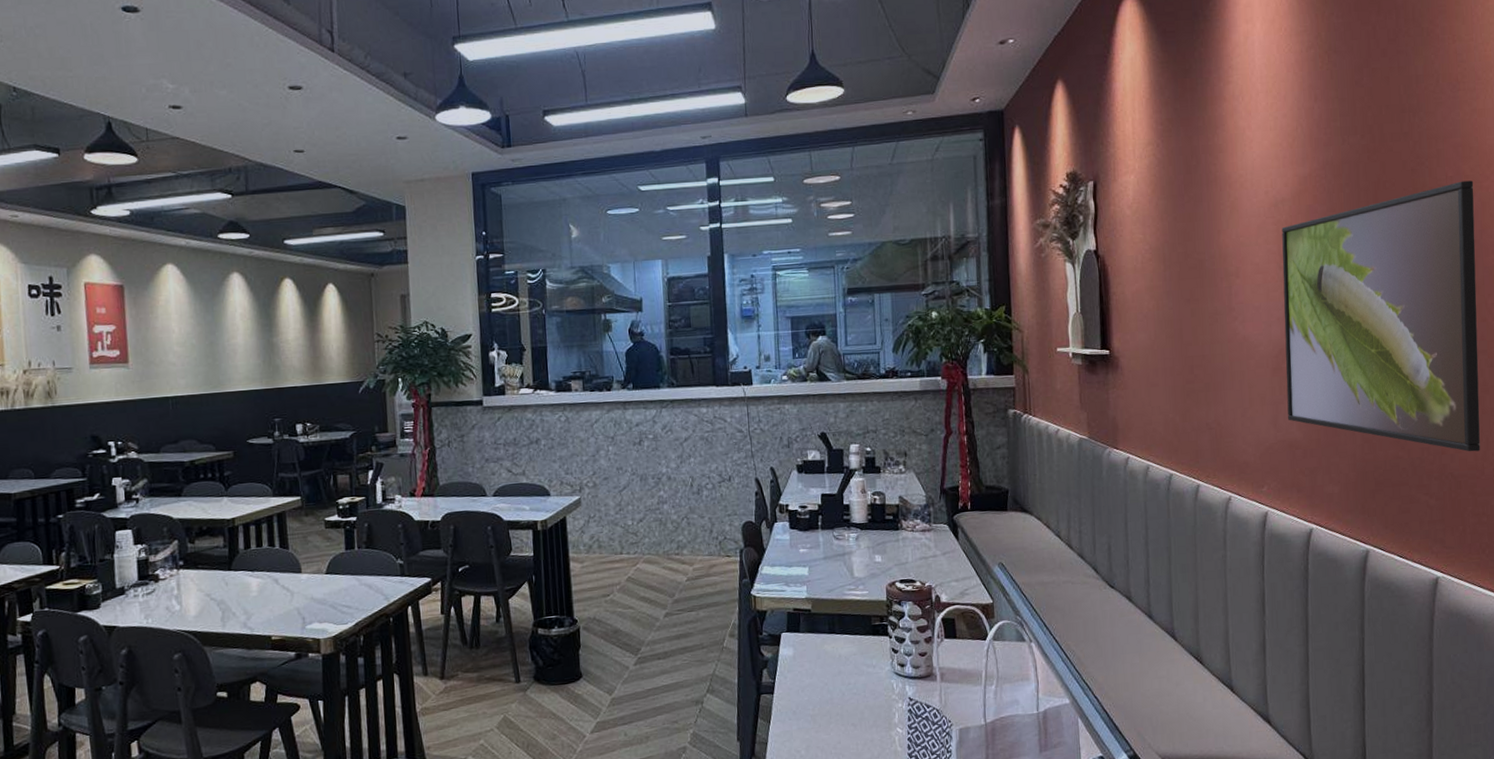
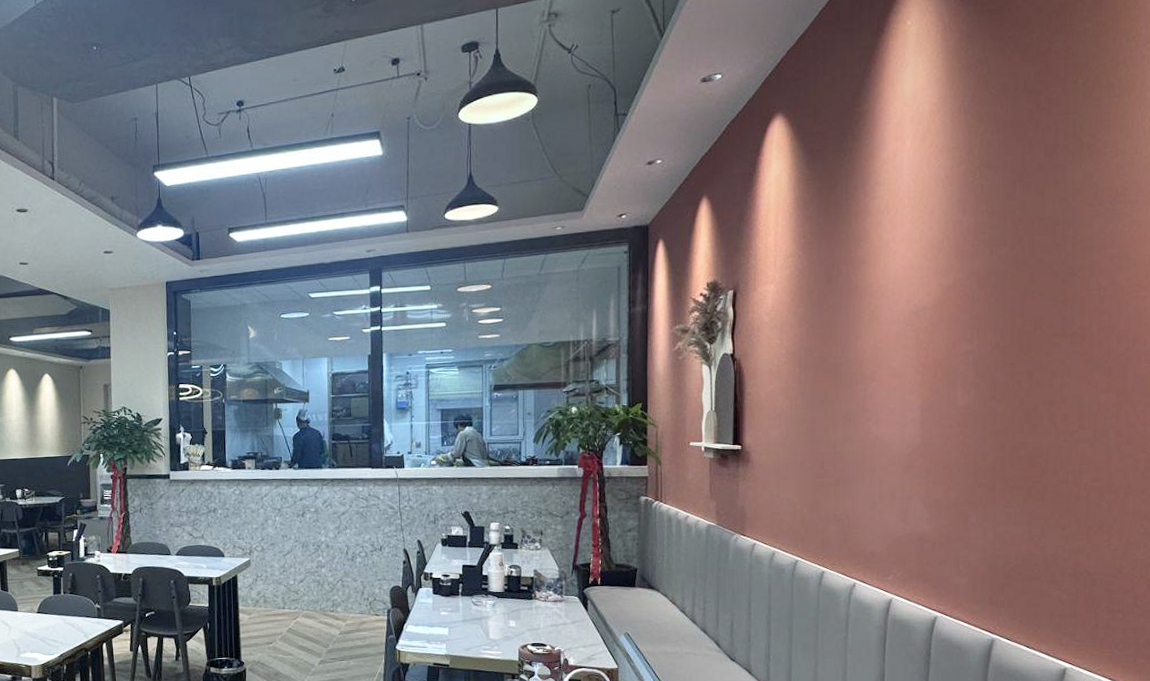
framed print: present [1281,180,1480,452] -> none [918,290,1129,552]

